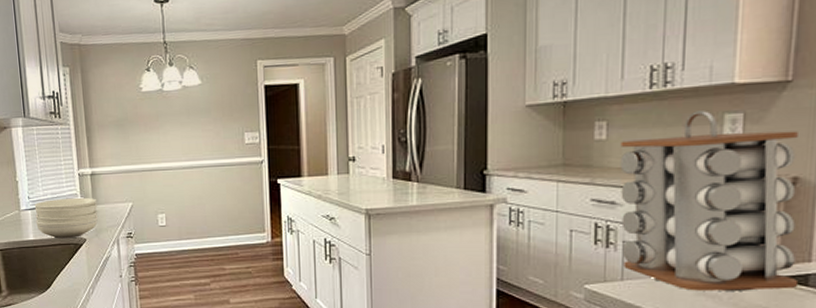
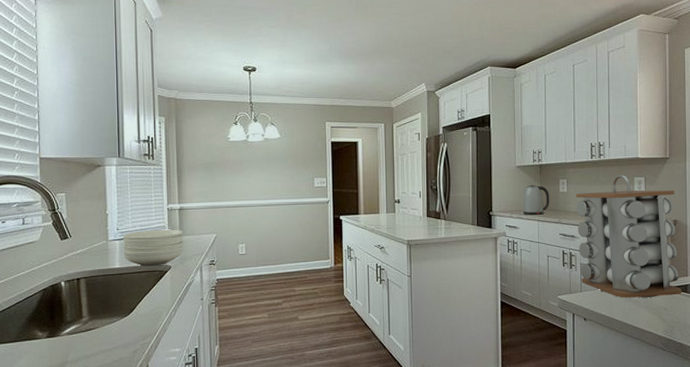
kettle: none [533,130,578,174] -> present [522,184,550,215]

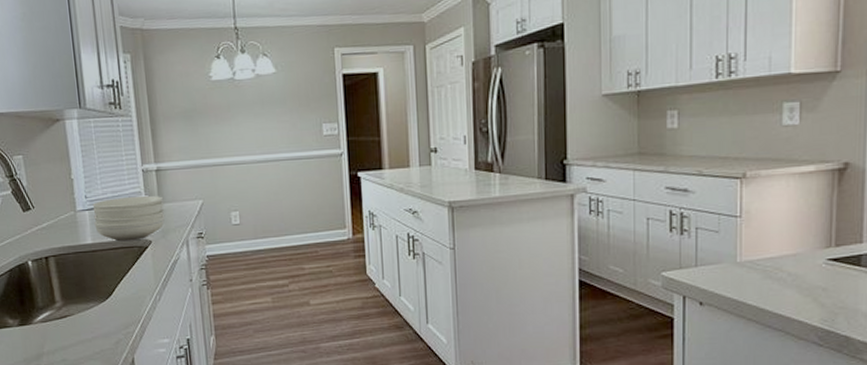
kettle: present [522,184,550,215] -> none [610,119,652,163]
spice rack: present [576,175,682,298] -> none [691,99,853,275]

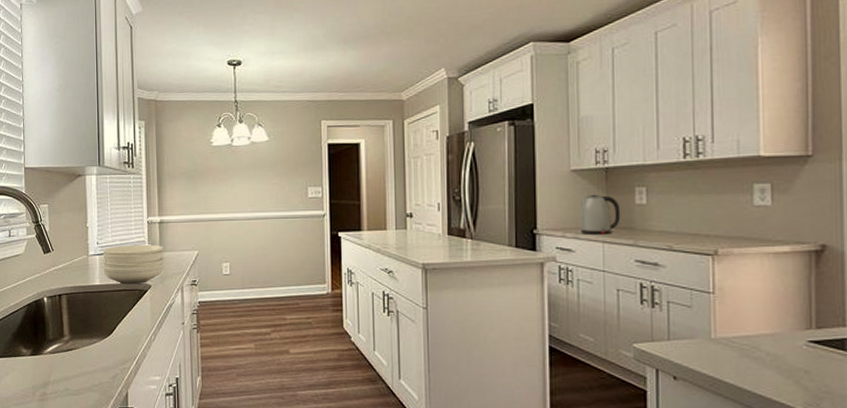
kettle: none [610,119,652,163] -> present [579,194,621,234]

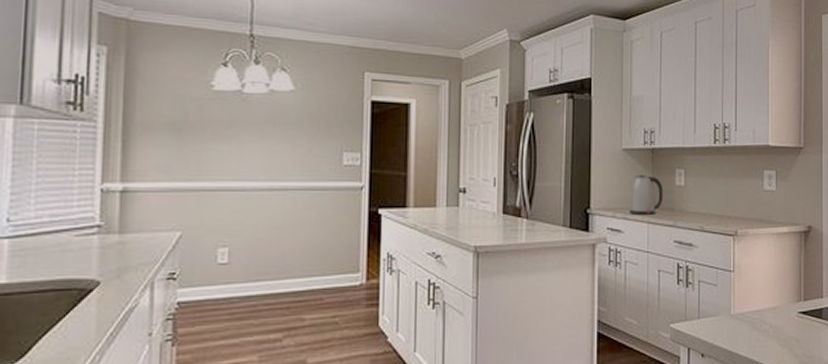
bowl: present [103,244,165,285] -> none [15,222,127,282]

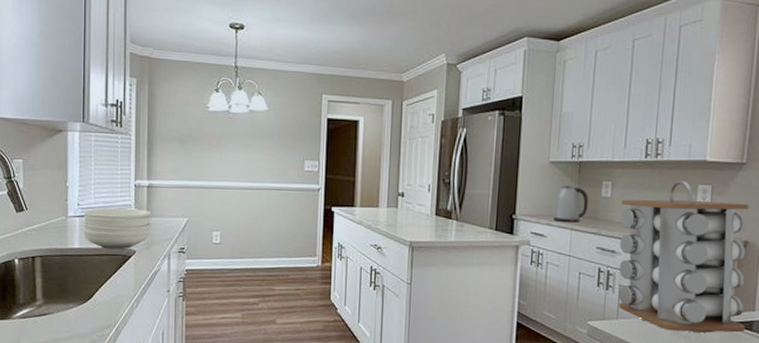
bowl: none [15,222,127,282] -> present [83,208,152,250]
spice rack: none [695,166,817,326] -> present [618,180,749,333]

